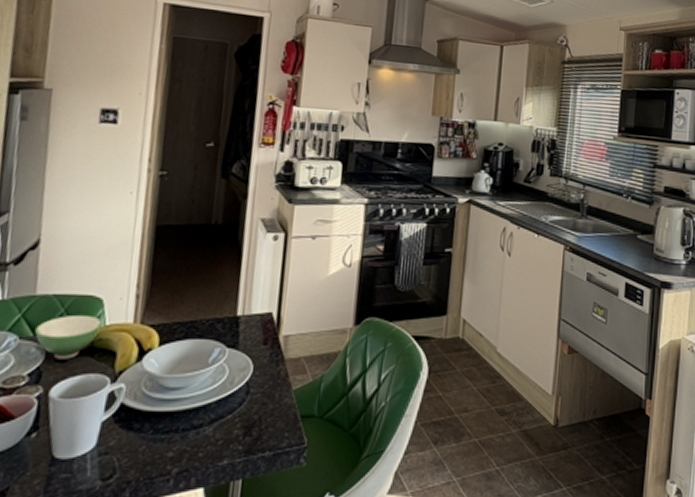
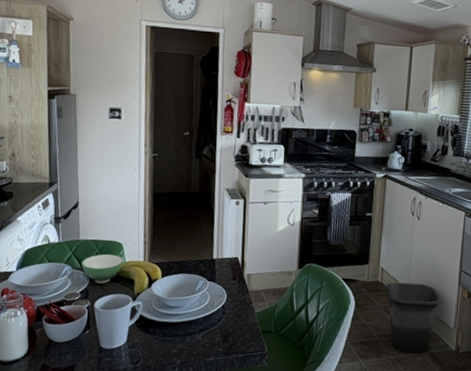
waste bin: none [468,337,538,430] -> present [386,282,442,353]

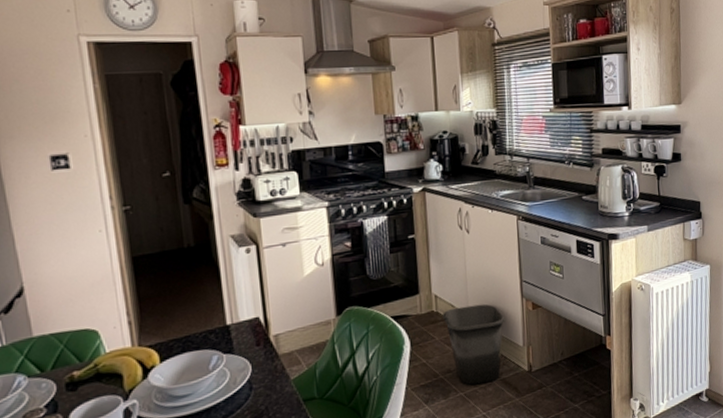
bowl: present [82,253,123,284] -> none [41,346,103,389]

